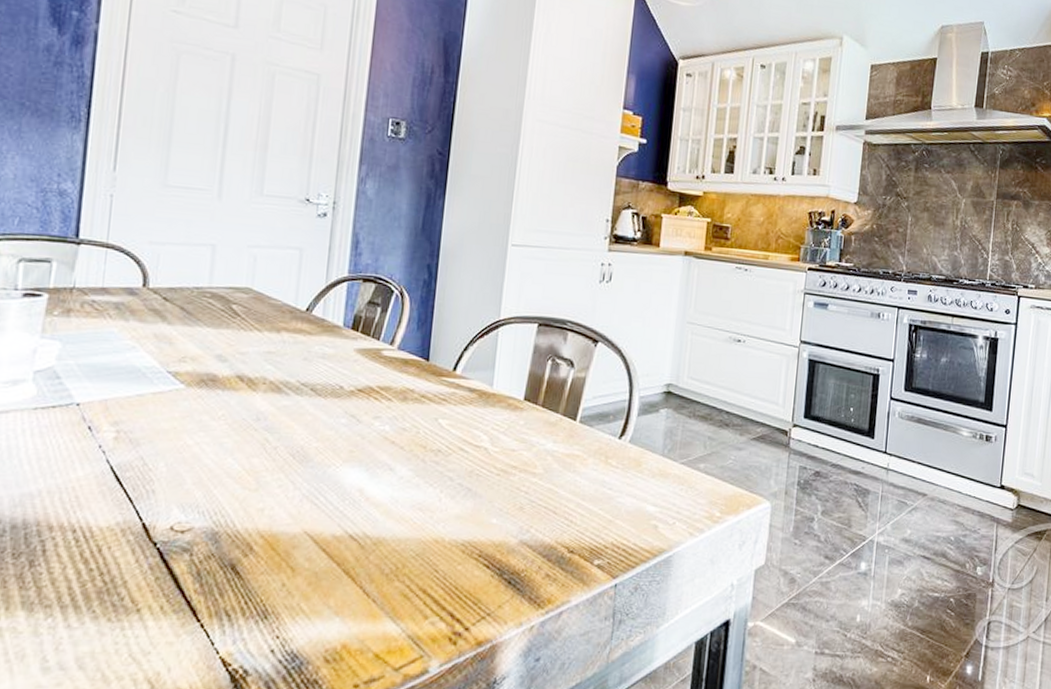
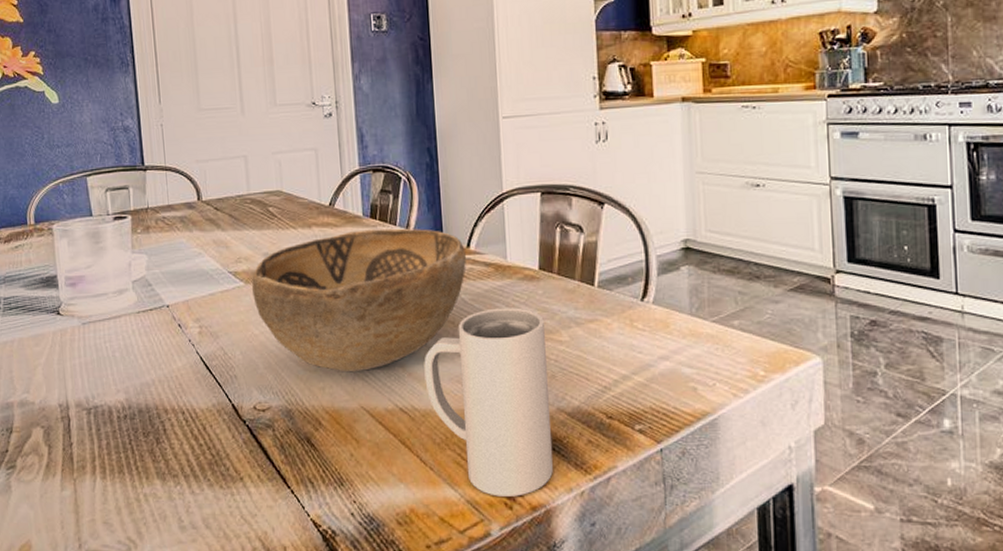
decorative bowl: none [193,341,451,494] -> present [251,228,466,373]
mug: none [383,435,521,631] -> present [424,307,554,497]

